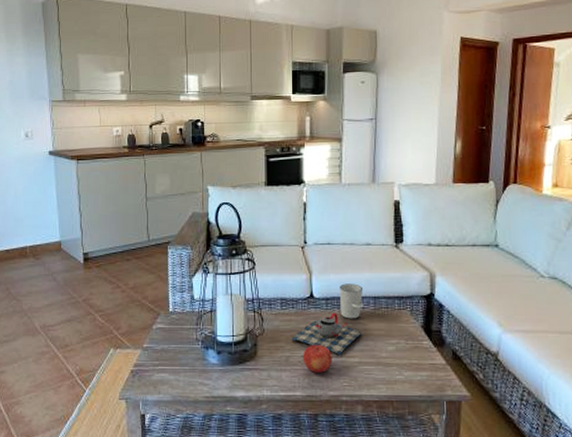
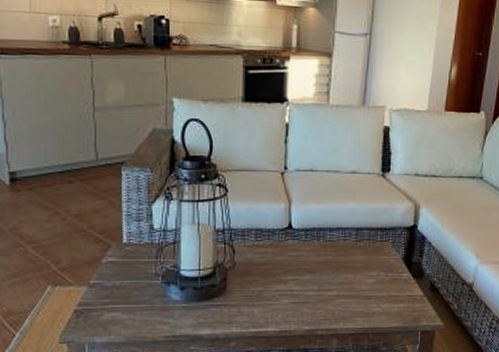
teapot: present [291,312,362,356] -> none [266,244,342,289]
fruit: present [302,344,332,373] -> none [277,277,309,307]
cup: present [339,284,364,319] -> none [320,214,346,251]

